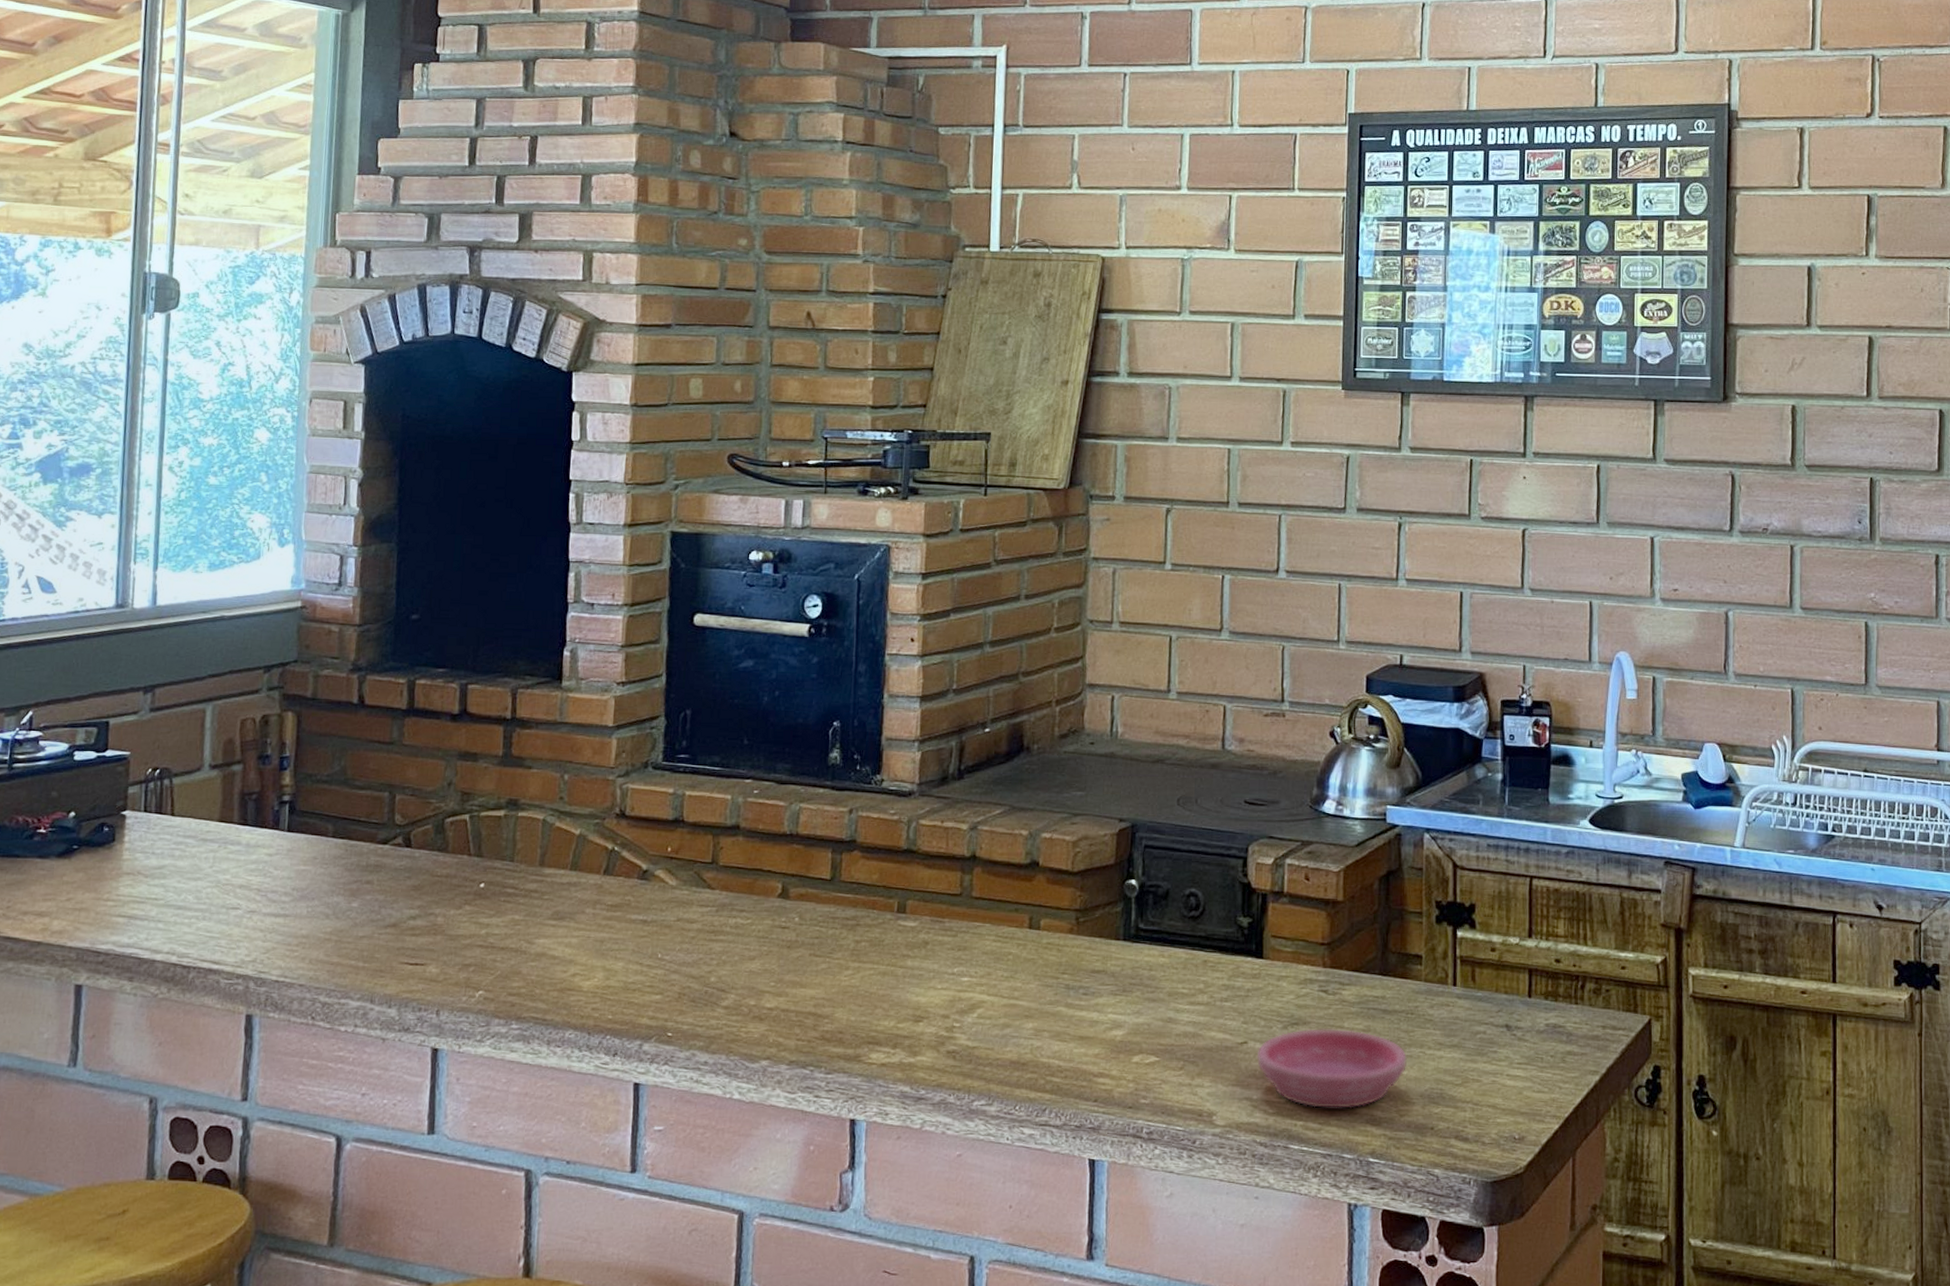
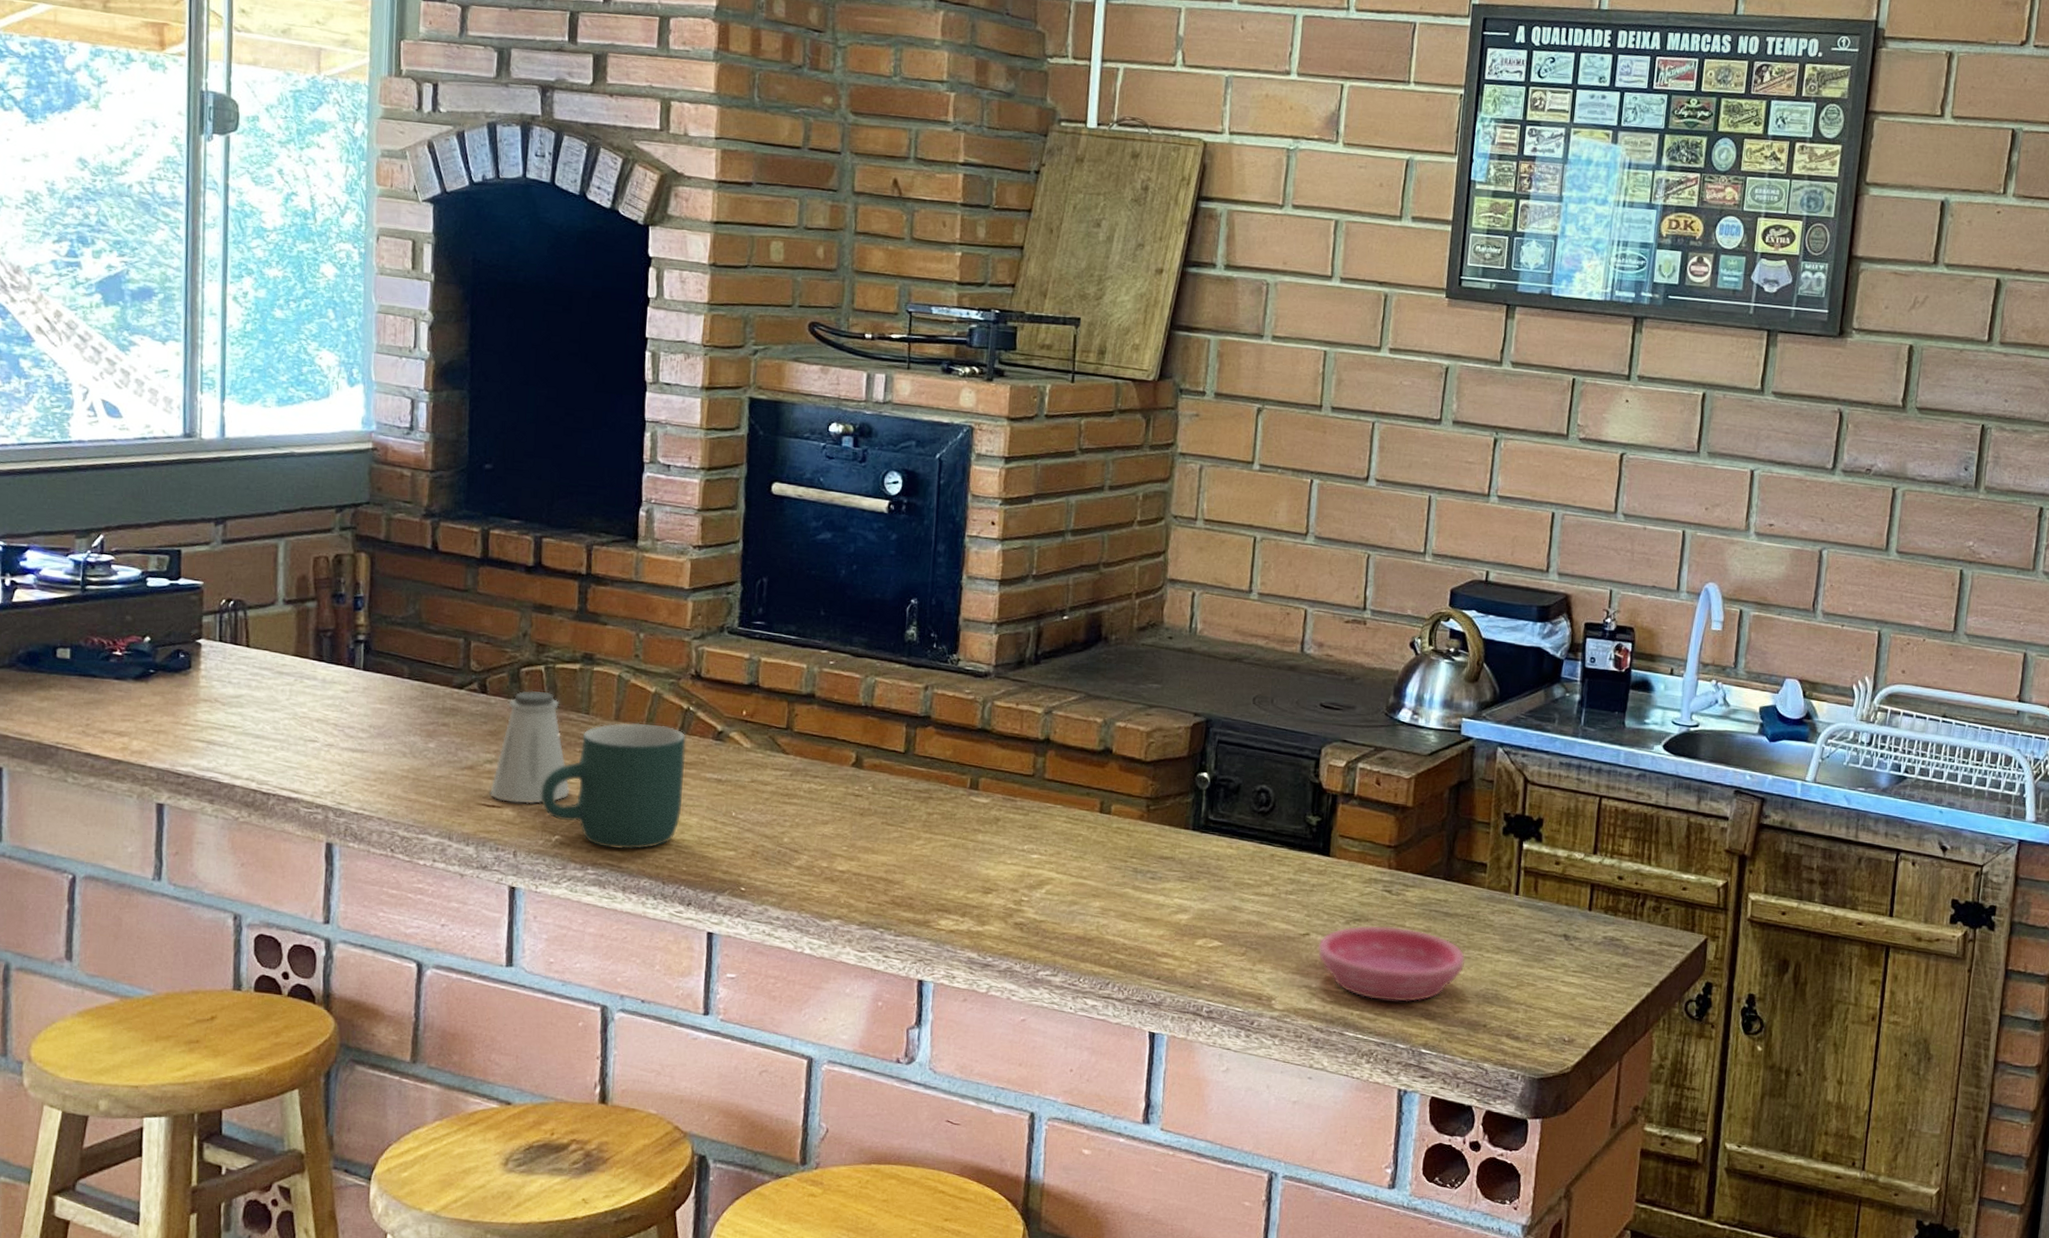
saltshaker: none [413,840,495,959] -> present [490,690,571,804]
mug: none [464,867,611,1000] -> present [541,723,686,850]

